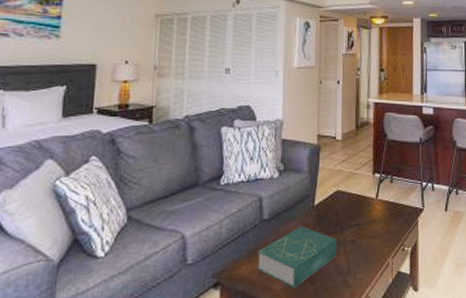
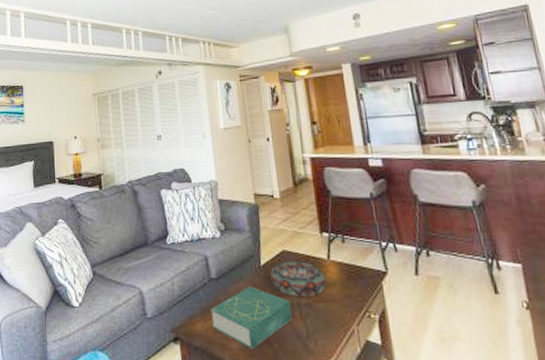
decorative bowl: none [322,200,372,234] -> present [270,261,326,297]

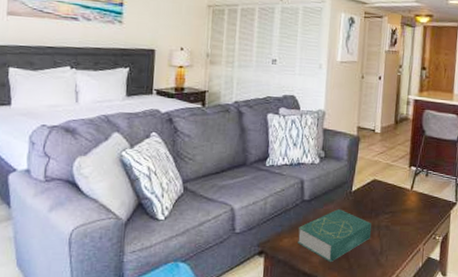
decorative bowl: present [270,261,326,297] -> none [358,189,406,220]

